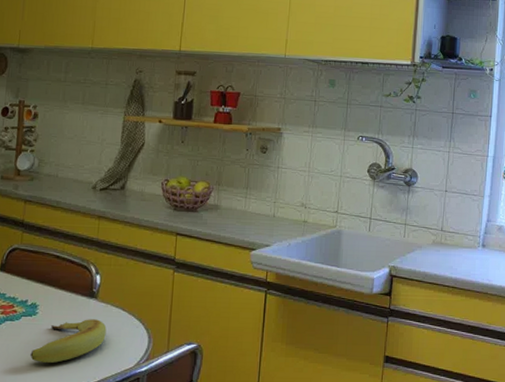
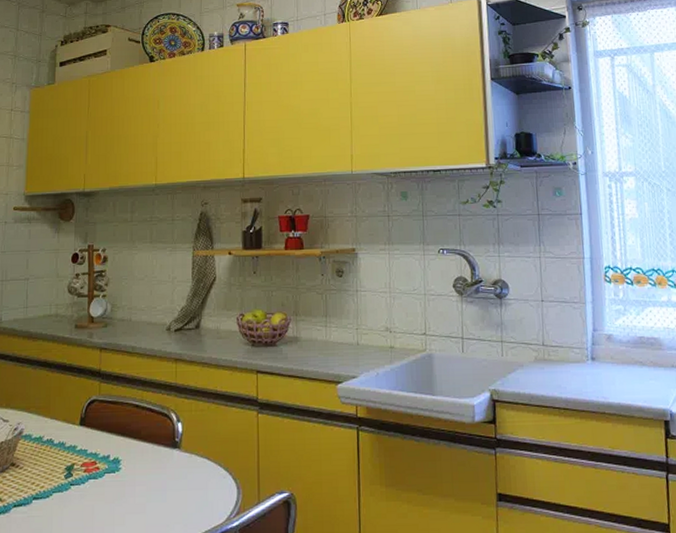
banana: present [30,319,107,364] -> none [116,471,193,524]

